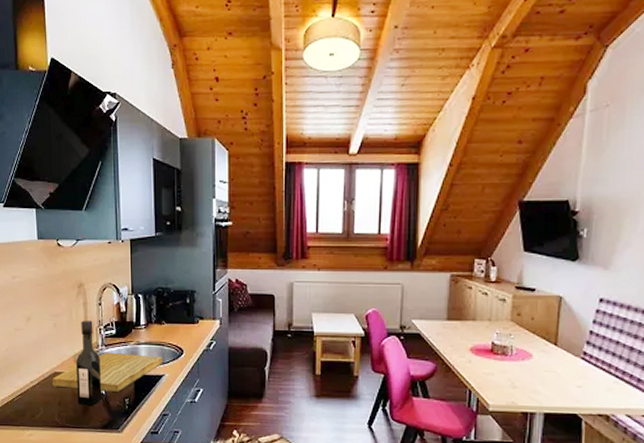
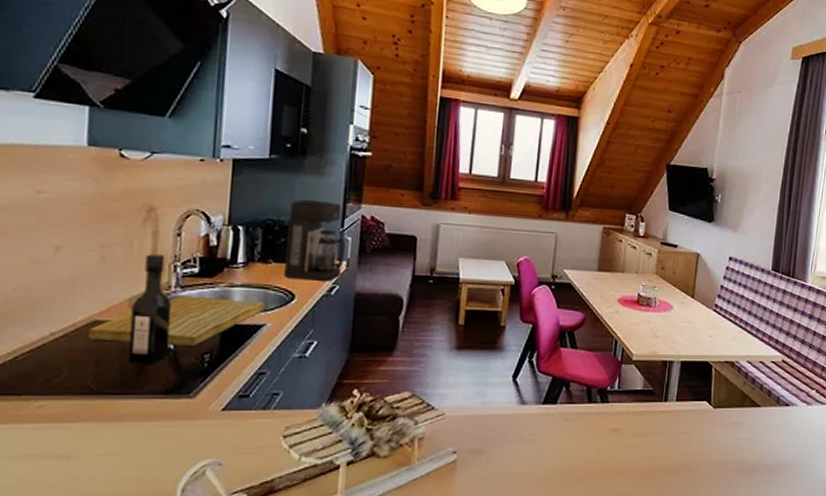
coffee maker: none [173,268,218,338] -> present [283,199,346,281]

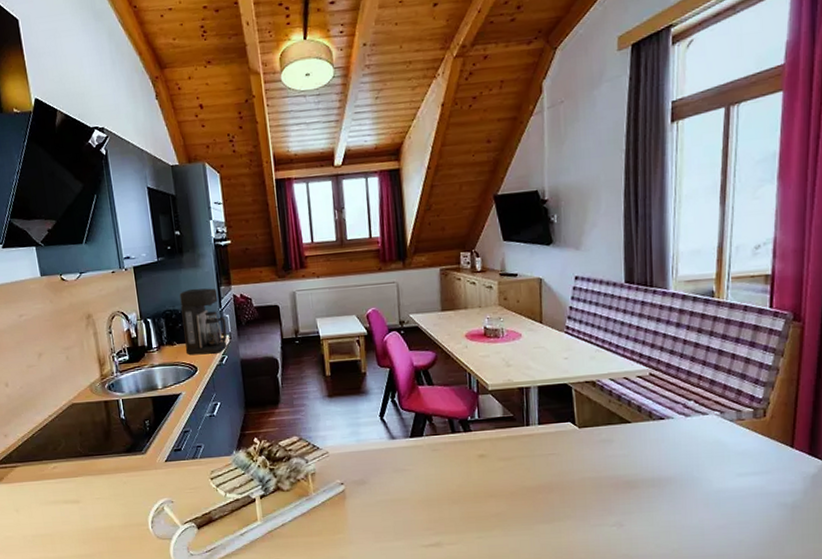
cutting board: present [88,295,265,346] -> none [70,376,178,418]
bottle: present [128,254,171,364] -> none [92,349,123,433]

